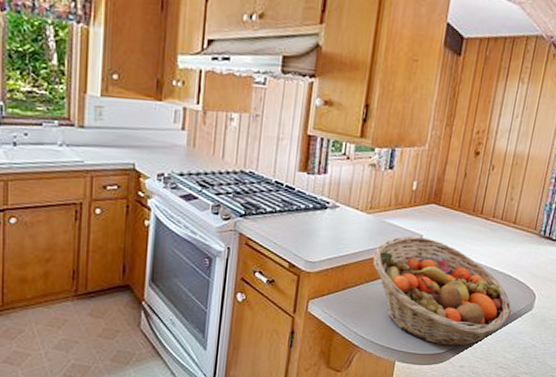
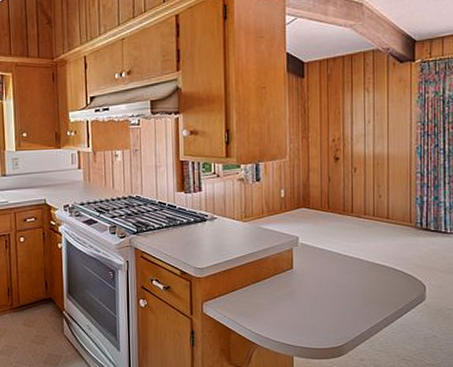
fruit basket: present [373,236,512,346] -> none [255,238,403,340]

